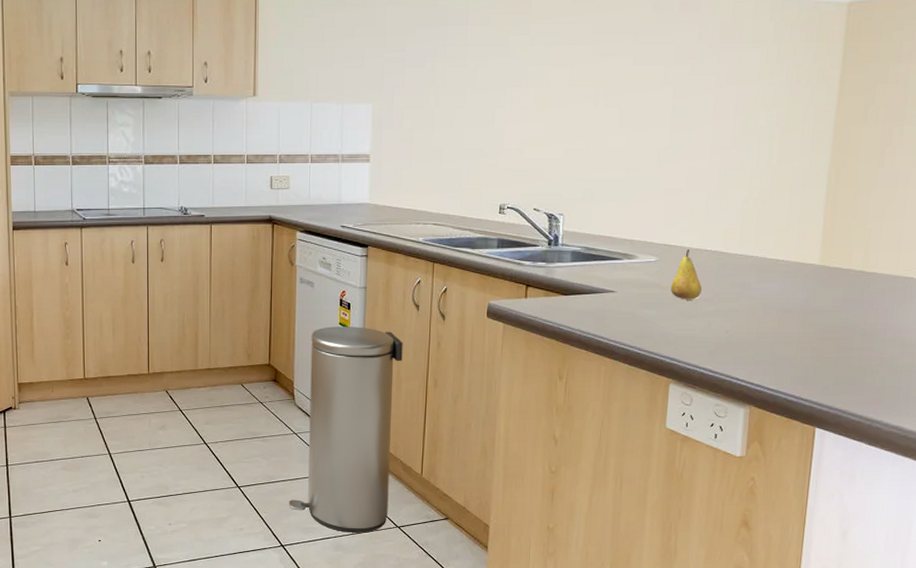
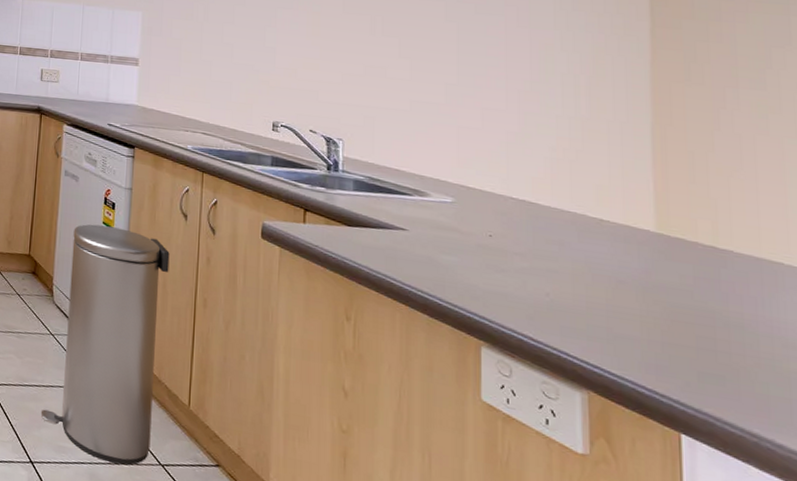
fruit: present [671,250,702,300] -> none [473,194,510,252]

